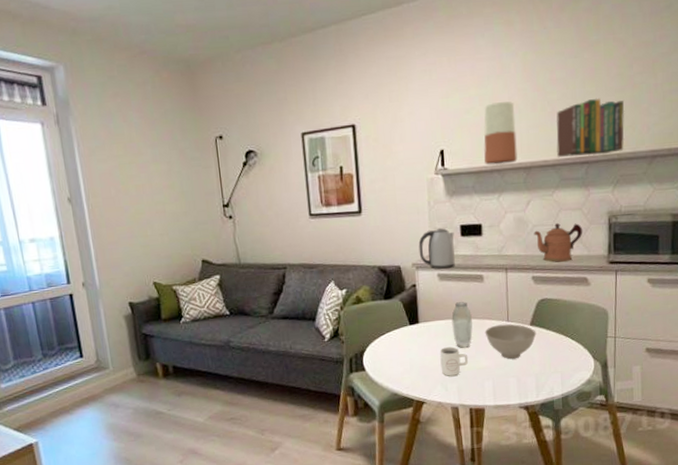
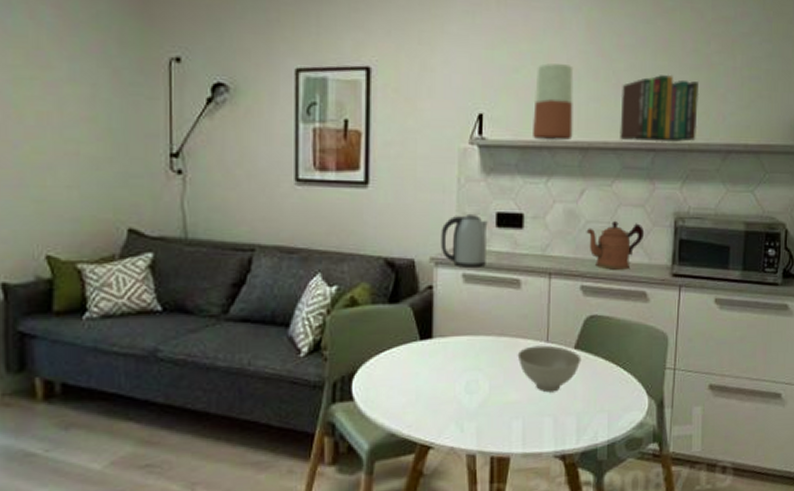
mug: present [440,346,469,376] -> none [457,372,494,412]
vase: present [451,302,473,348] -> none [476,313,502,375]

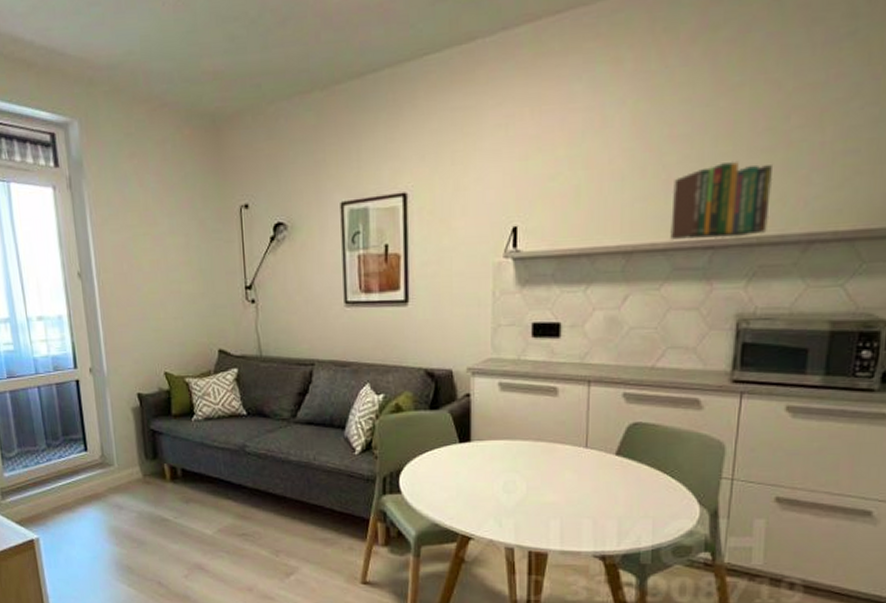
kettle: present [441,213,488,269] -> none [477,325,524,378]
bowl: present [517,345,582,393] -> none [554,451,624,496]
vase: present [533,63,574,141] -> none [570,165,616,248]
coffeepot: present [586,220,645,270] -> none [629,325,699,377]

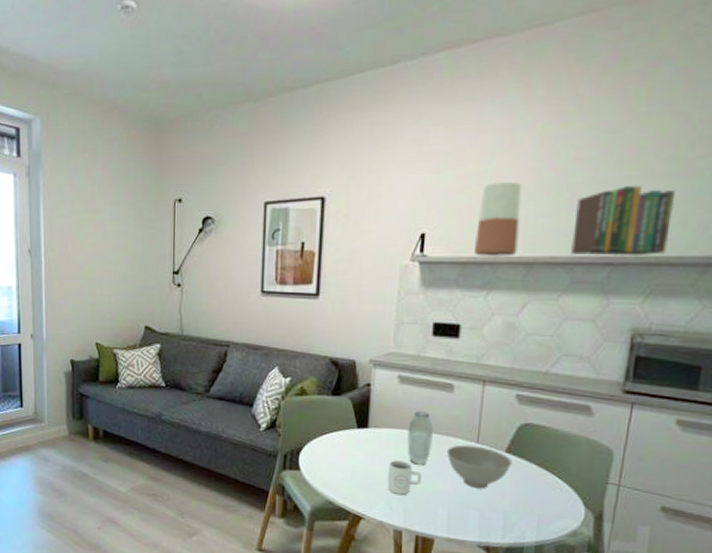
mug: none [495,473,531,509] -> present [387,460,422,495]
vase: none [513,419,539,476] -> present [407,411,433,465]
bowl: none [554,451,624,496] -> present [446,445,513,489]
vase: none [570,165,616,248] -> present [474,182,523,257]

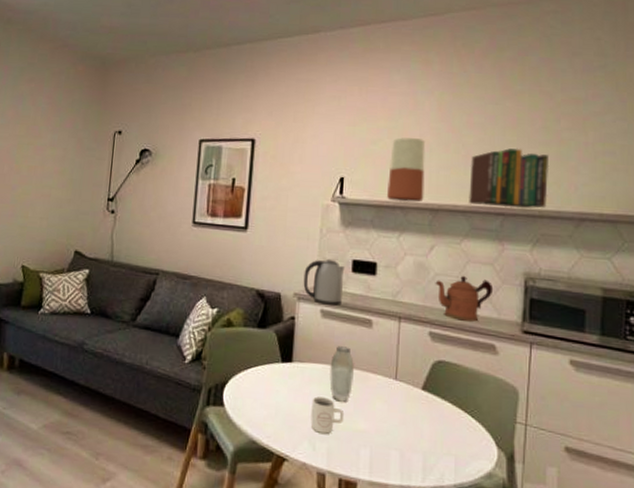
kettle: none [379,323,425,372] -> present [303,259,345,307]
bowl: present [446,445,513,489] -> none [367,381,429,428]
coffeepot: none [525,334,594,383] -> present [435,275,494,322]

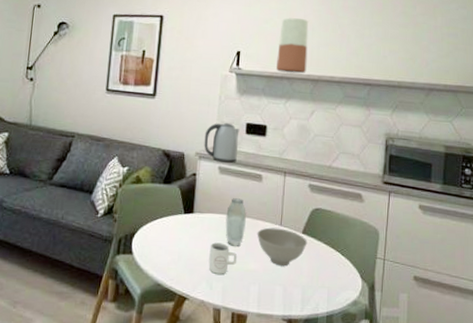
bowl: none [367,381,429,428] -> present [257,227,308,267]
coffeepot: present [435,275,494,322] -> none [314,136,361,175]
books: present [469,148,550,209] -> none [343,29,407,80]

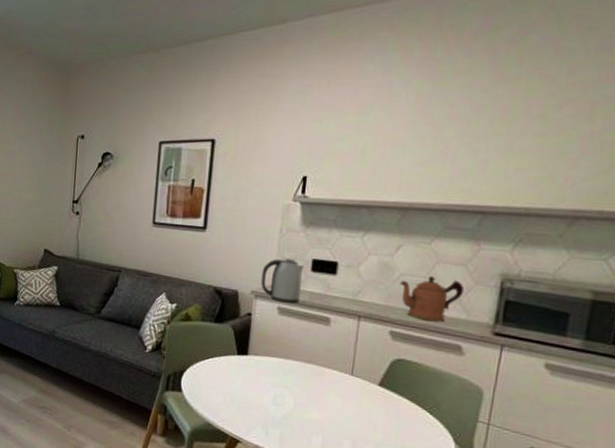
mug: present [208,242,238,274] -> none [264,387,298,421]
vase: present [225,198,246,246] -> none [284,341,310,394]
bowl: present [257,227,308,267] -> none [321,376,385,420]
vase: present [276,18,309,74] -> none [353,133,399,201]
coffeepot: none [314,136,361,175] -> present [399,275,465,322]

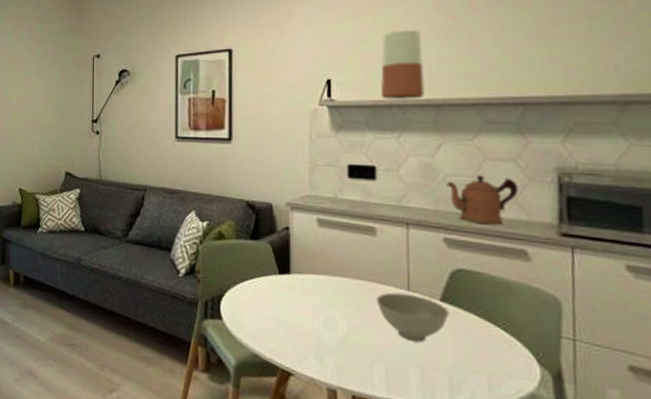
kettle: present [261,258,304,305] -> none [295,165,340,215]
bowl: none [321,376,385,420] -> present [376,292,450,342]
vase: none [353,133,399,201] -> present [380,30,425,99]

